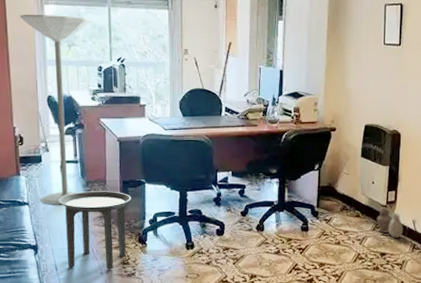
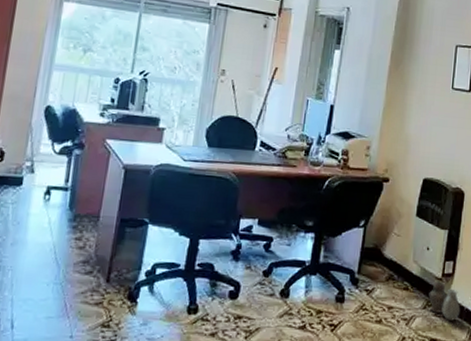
floor lamp: present [20,14,92,205] -> none [9,9,118,242]
side table: present [59,191,131,270] -> none [28,227,128,333]

